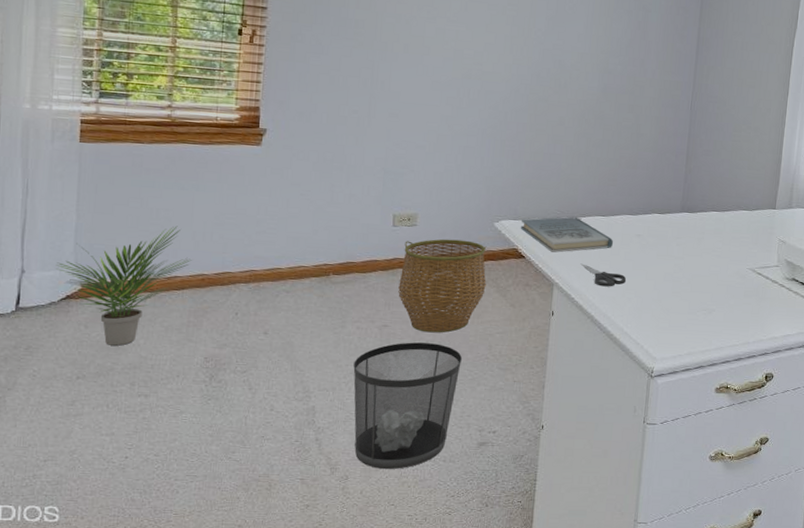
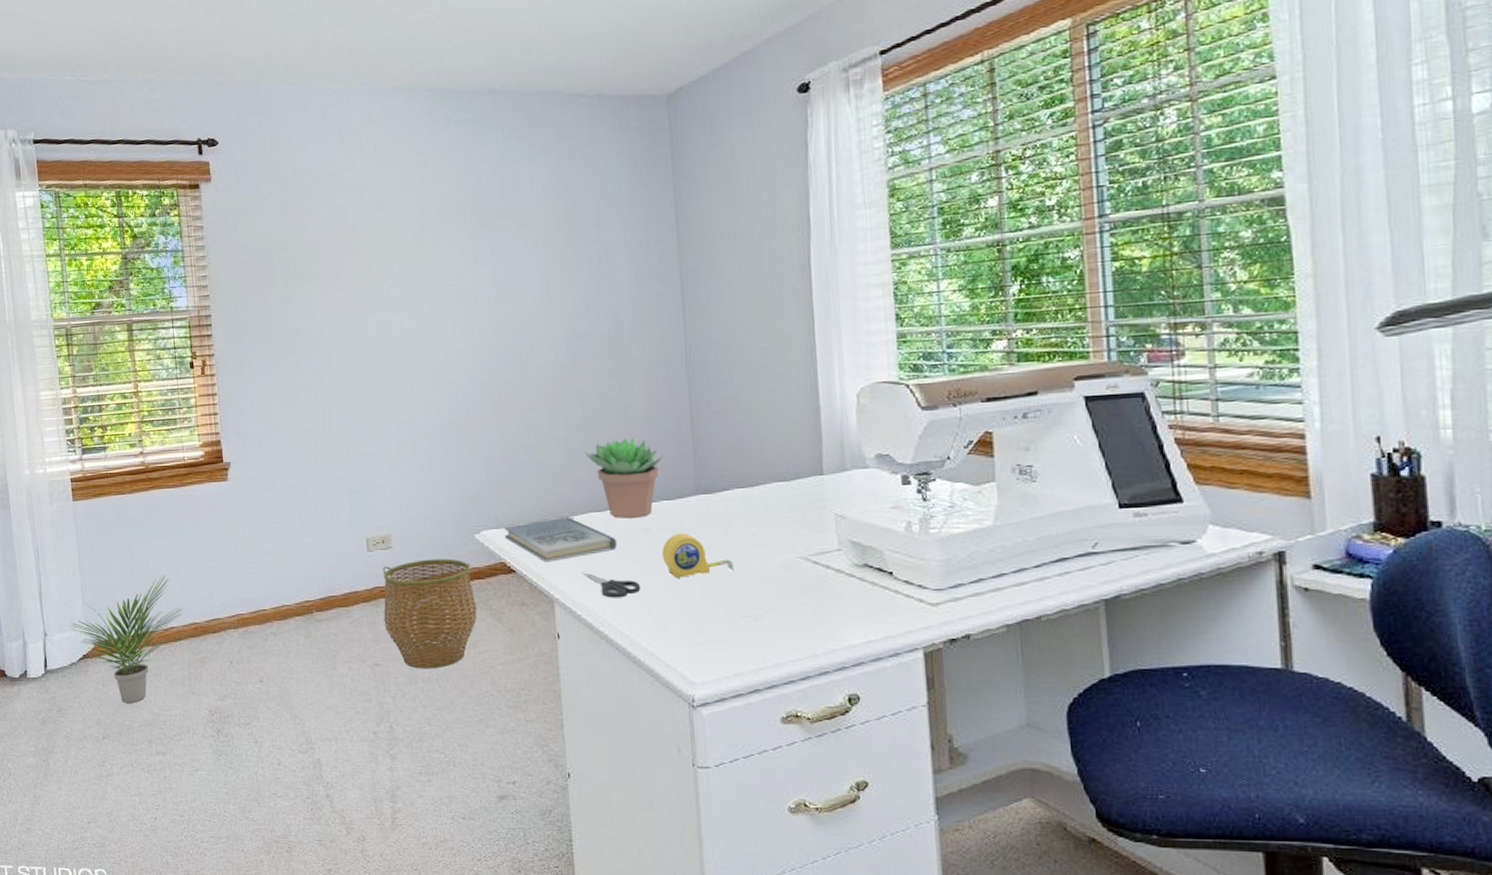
waste bin: present [353,342,463,469] -> none [351,681,465,828]
succulent plant: none [599,159,662,225] -> present [585,438,664,519]
tape measure: none [647,240,700,276] -> present [662,533,734,578]

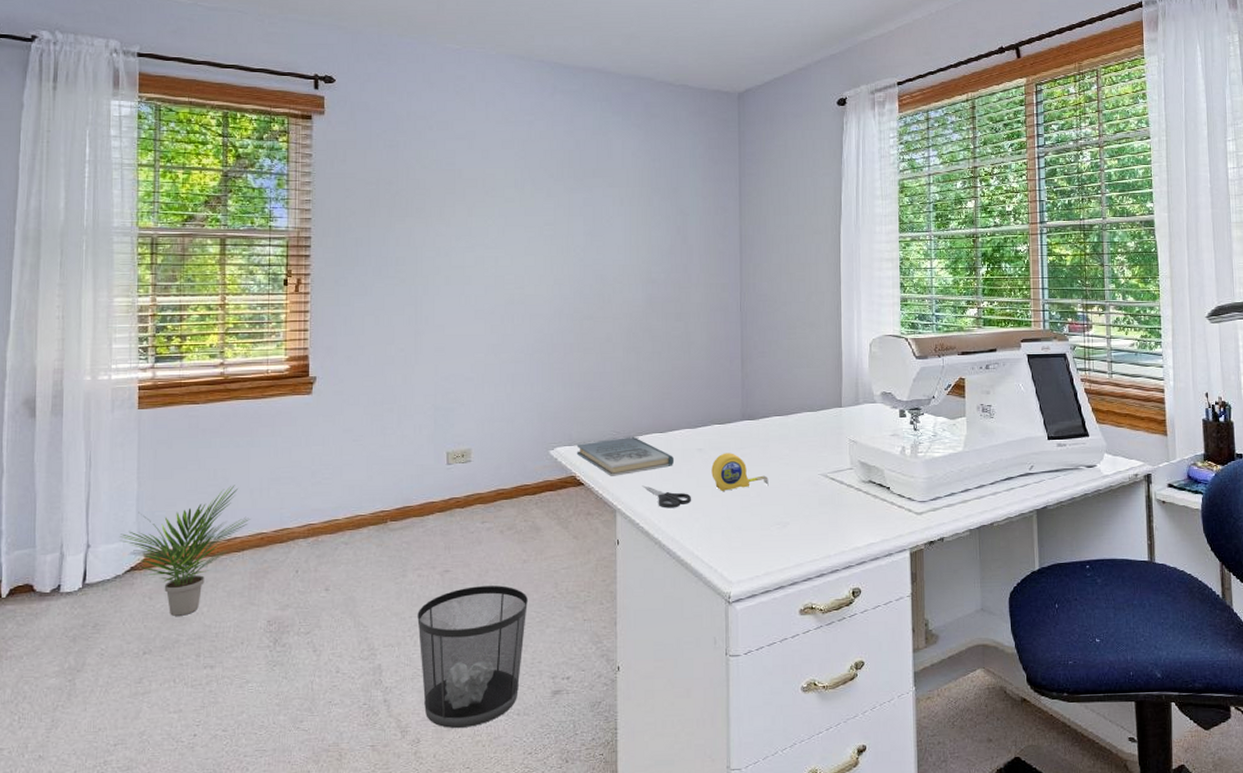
waste bin: none [351,681,465,828] -> present [417,585,529,728]
basket: present [382,558,477,669] -> none [457,472,546,575]
succulent plant: present [585,438,664,519] -> none [652,370,718,440]

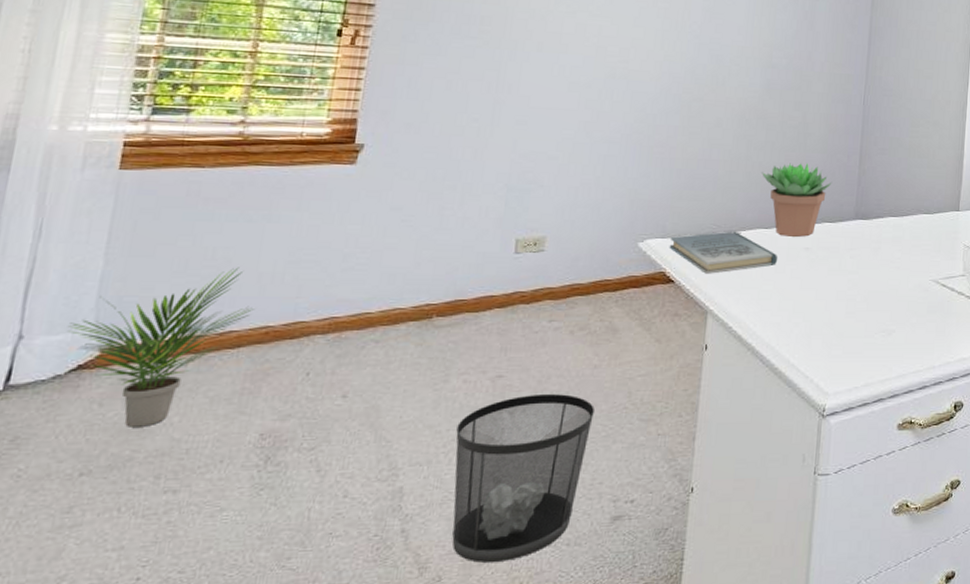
scissors: present [642,485,692,508] -> none [739,285,793,311]
succulent plant: none [652,370,718,440] -> present [762,163,832,238]
tape measure: present [711,453,769,491] -> none [817,253,877,294]

